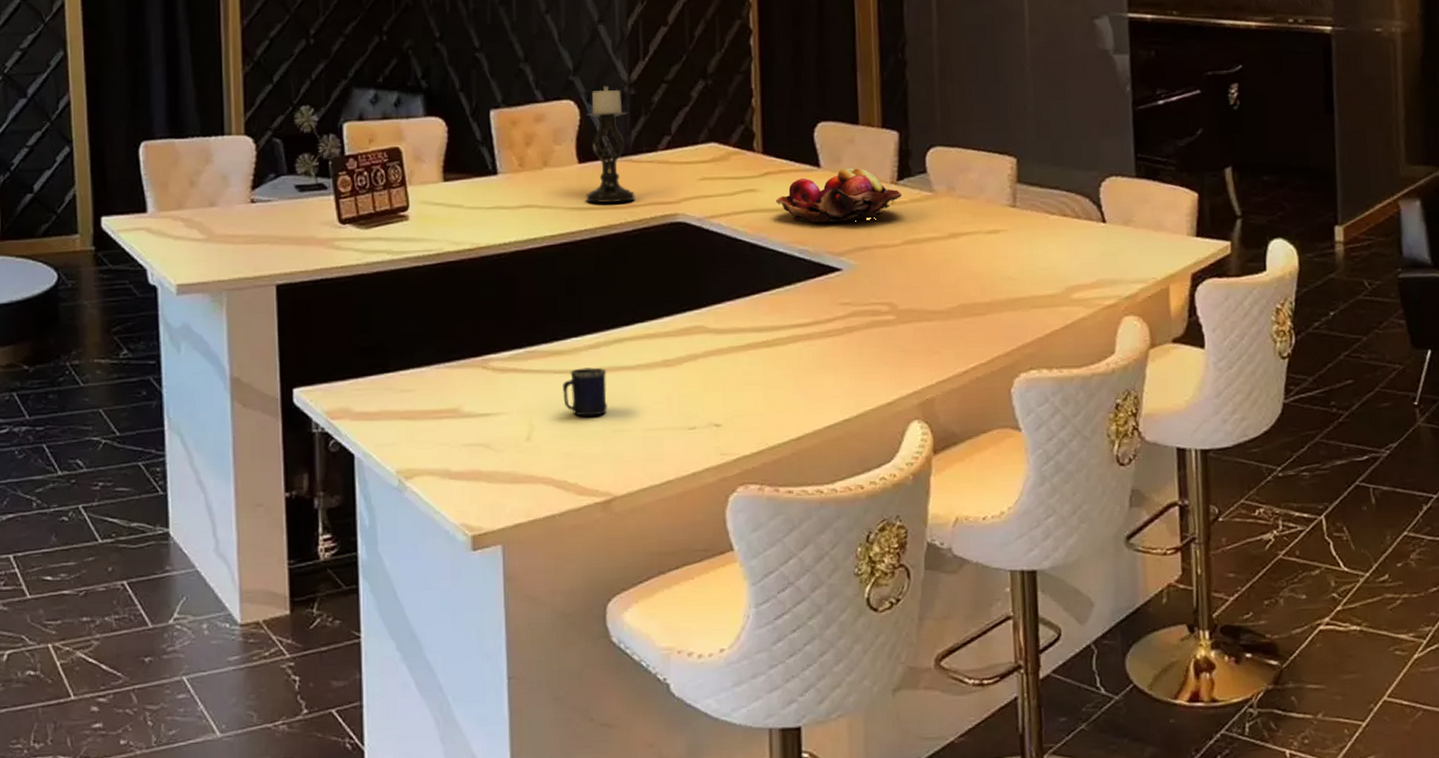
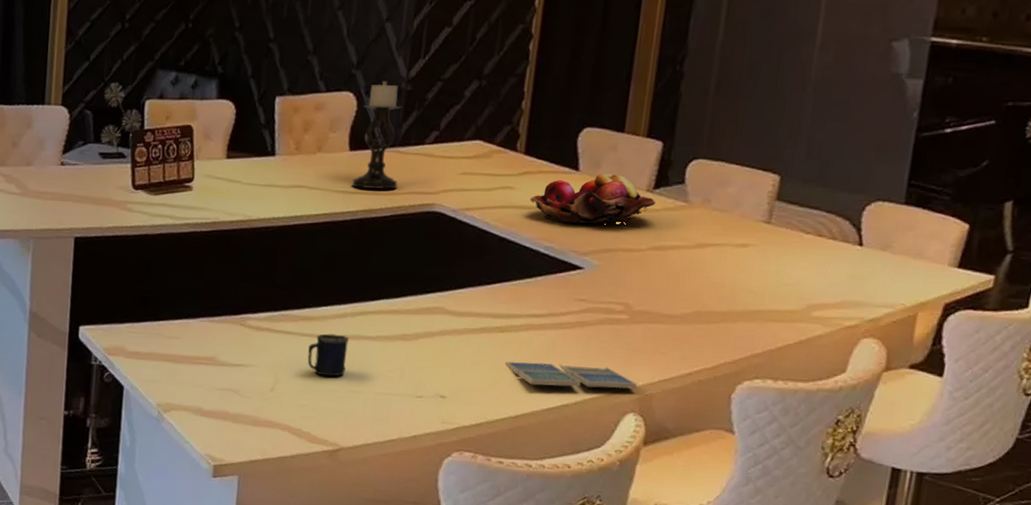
drink coaster: none [777,373,917,402] -> present [504,362,638,389]

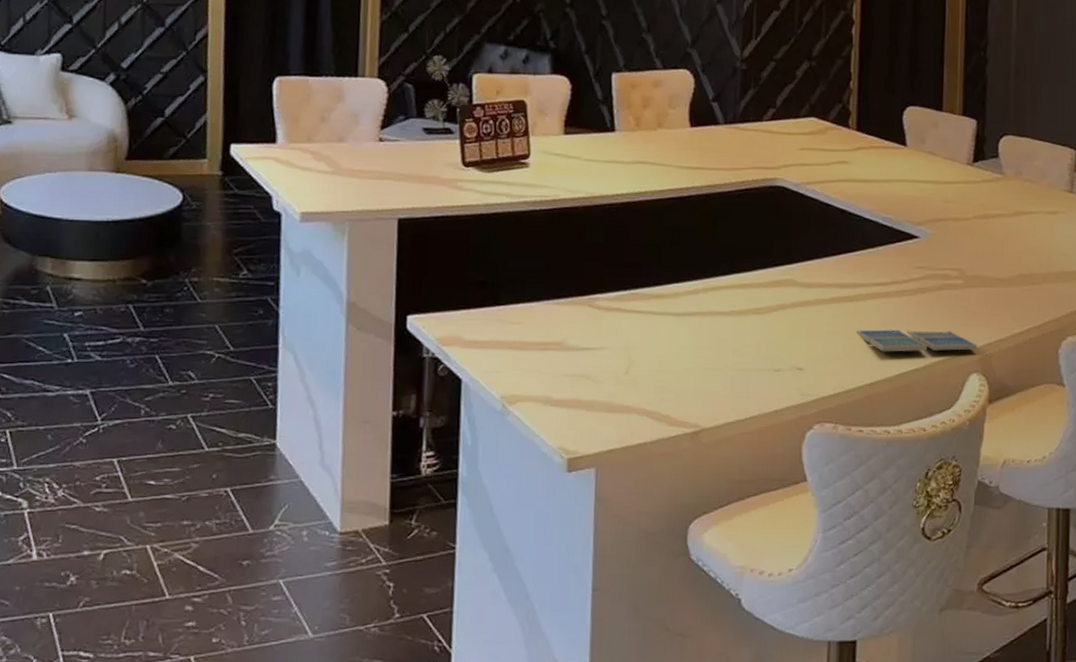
mug: present [307,333,350,377] -> none [661,311,703,355]
candle holder: present [352,80,402,190] -> none [695,59,740,165]
fruit basket: present [529,174,656,223] -> none [865,149,977,195]

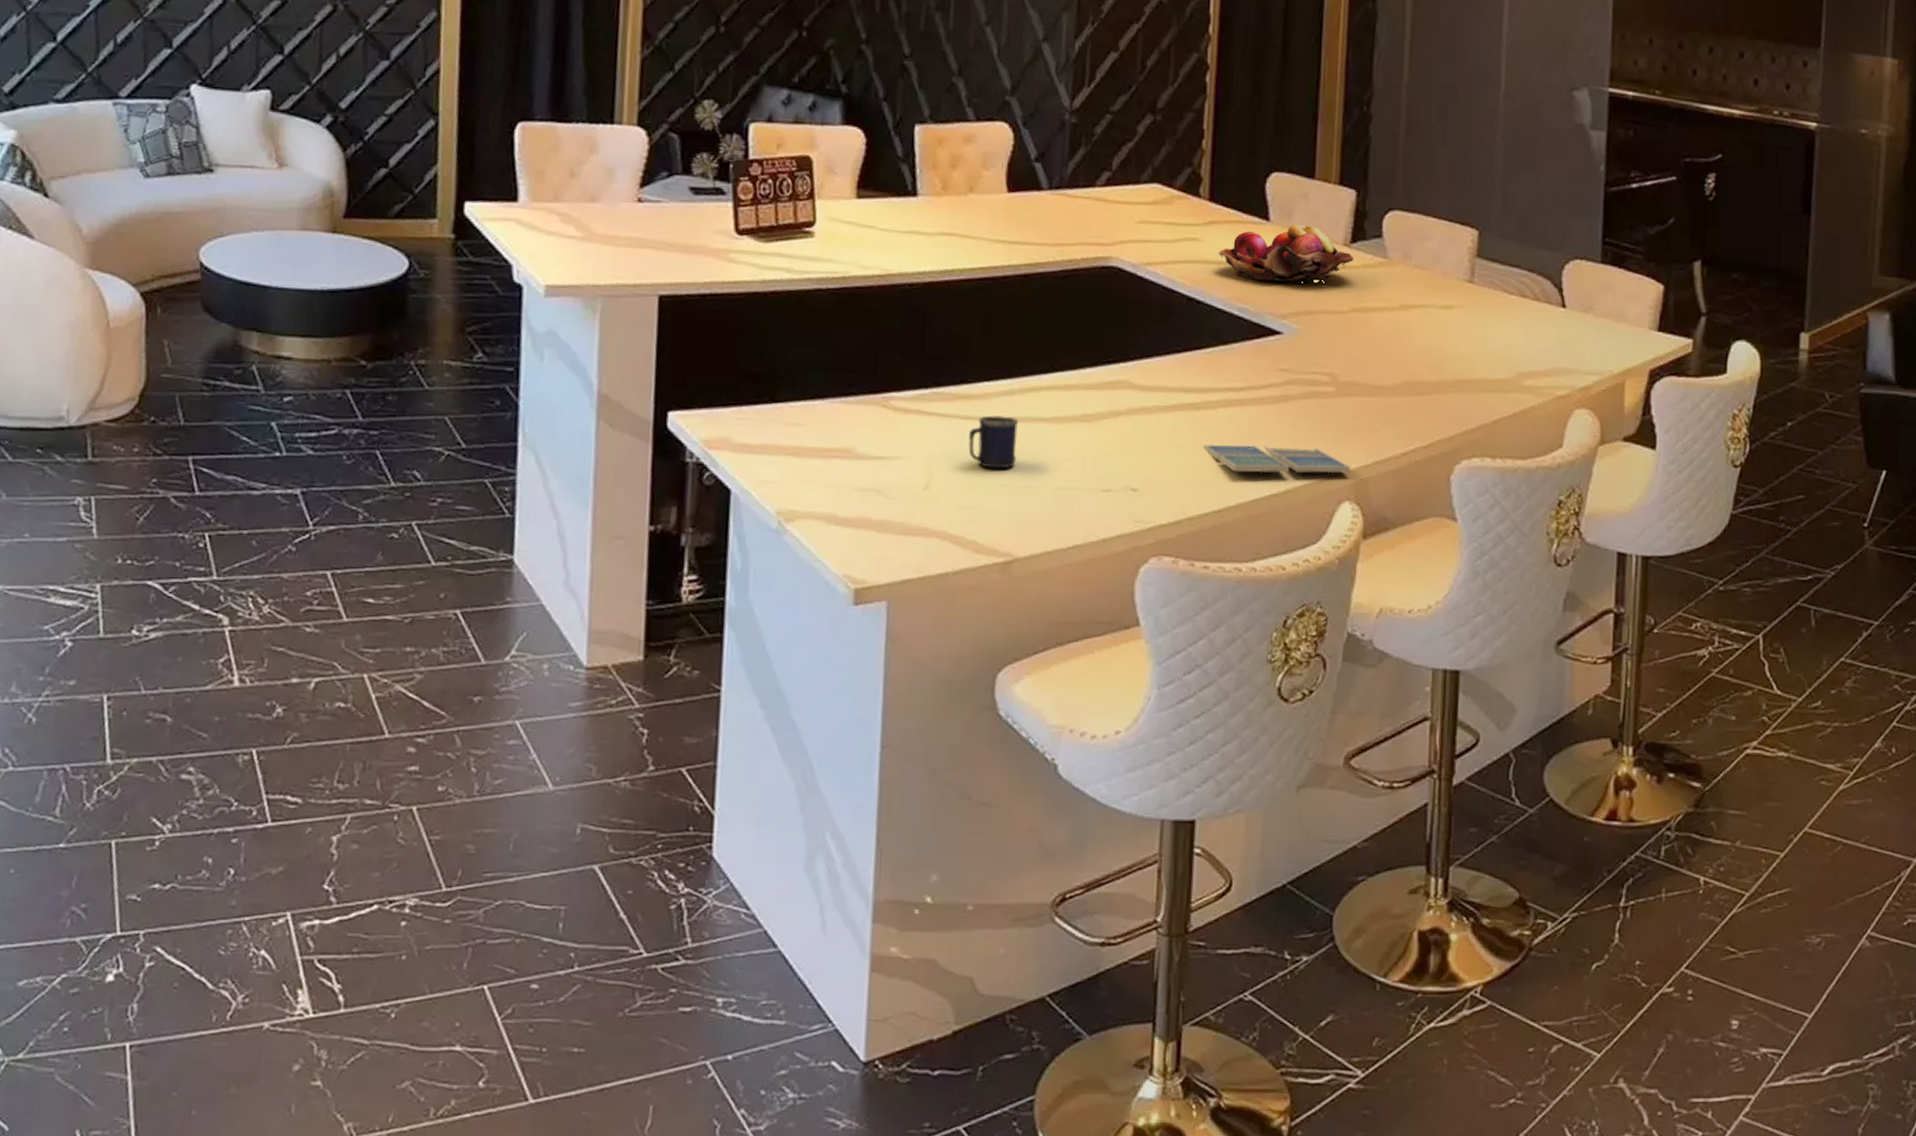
mug: none [661,311,703,355] -> present [968,415,1019,469]
fruit basket: none [865,149,977,195] -> present [1218,225,1355,282]

